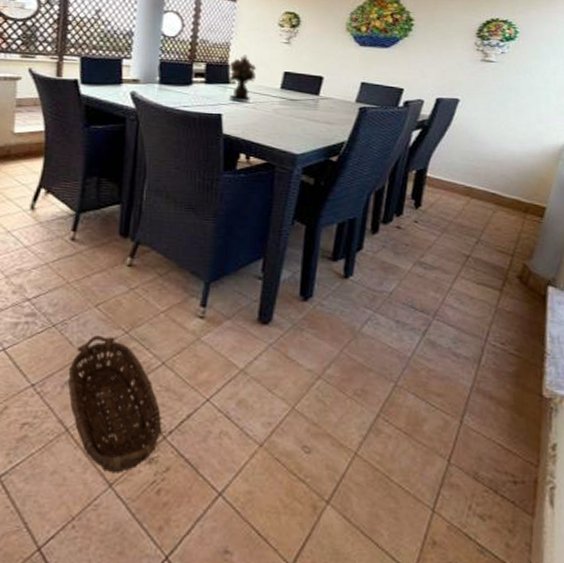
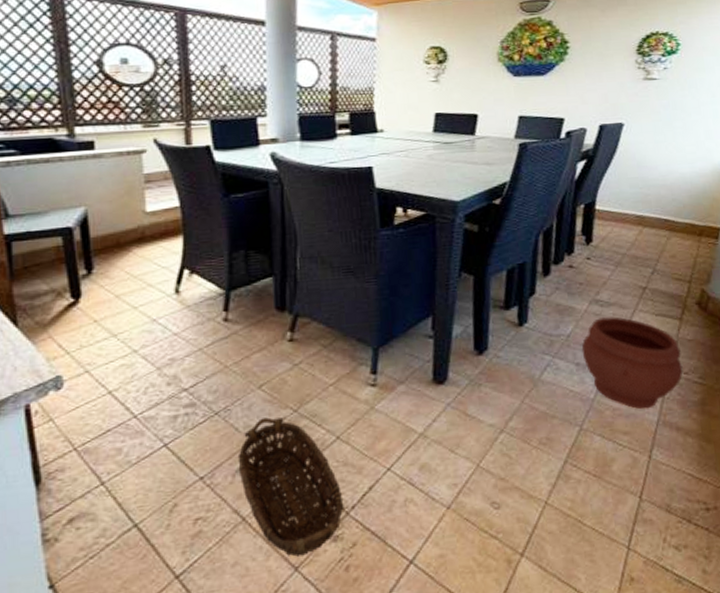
bouquet: present [228,55,257,102] -> none [374,99,405,152]
planter pot: none [402,280,500,374] -> present [581,316,683,409]

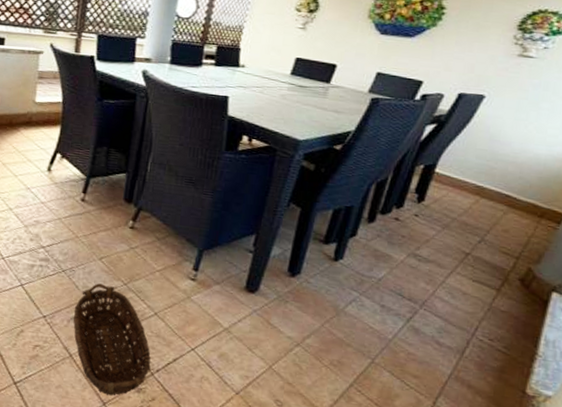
planter pot: present [581,316,683,409] -> none [389,271,491,362]

